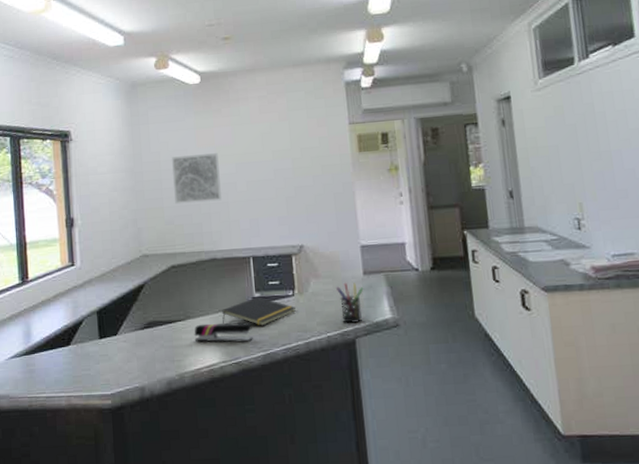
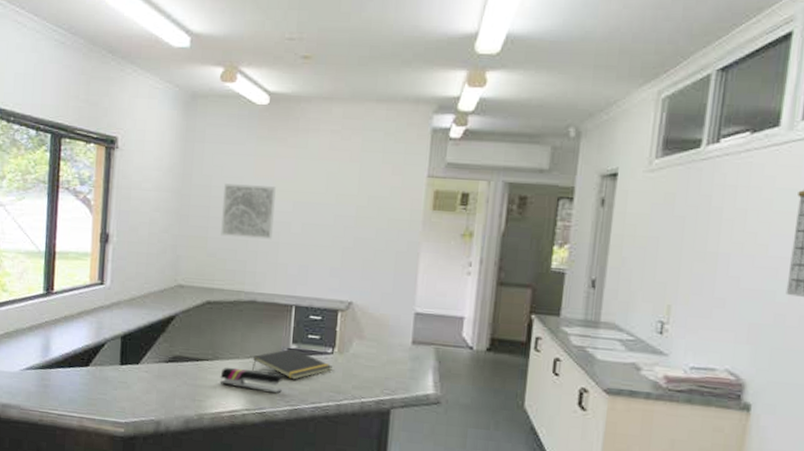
pen holder: present [336,282,364,323] -> none [380,349,410,393]

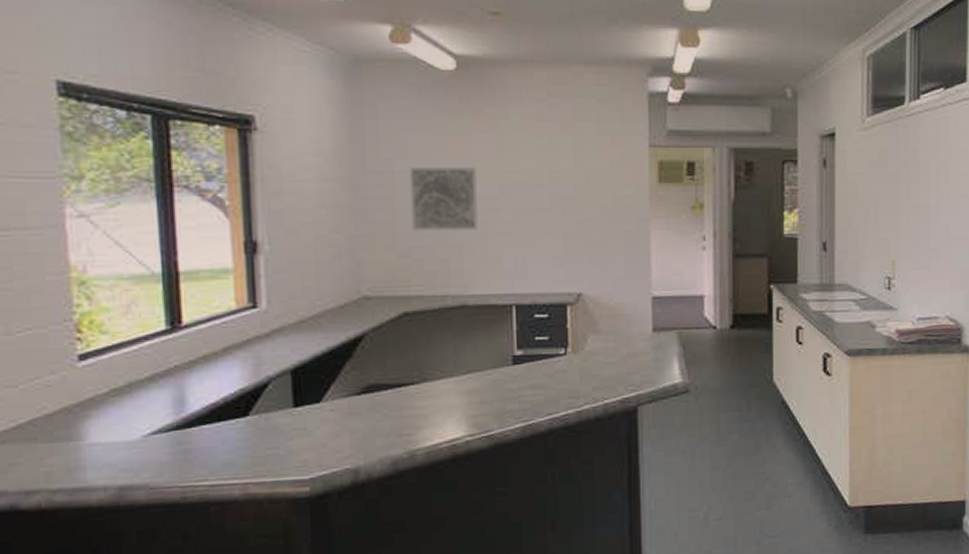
stapler: present [219,367,283,394] -> none [431,386,511,412]
notepad: present [252,348,332,380] -> none [471,355,567,391]

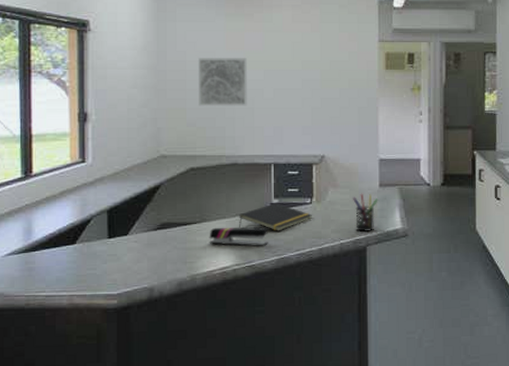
stapler: none [431,386,511,412] -> present [209,227,268,247]
notepad: none [471,355,567,391] -> present [239,203,312,231]
pen holder: none [619,340,652,388] -> present [353,193,378,232]

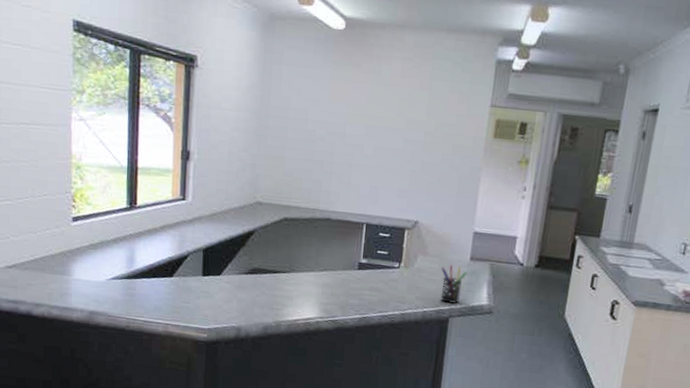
wall art: present [197,58,247,107] -> none [297,106,350,162]
stapler: present [209,227,268,247] -> none [296,279,354,304]
notepad: present [239,203,312,231] -> none [326,263,399,291]

